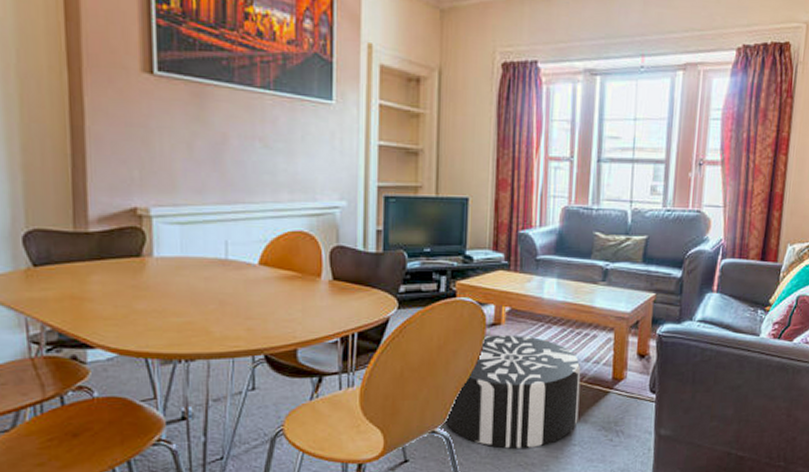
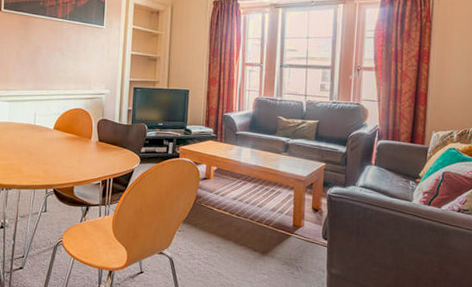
pouf: present [442,335,581,449] -> none [168,186,269,273]

